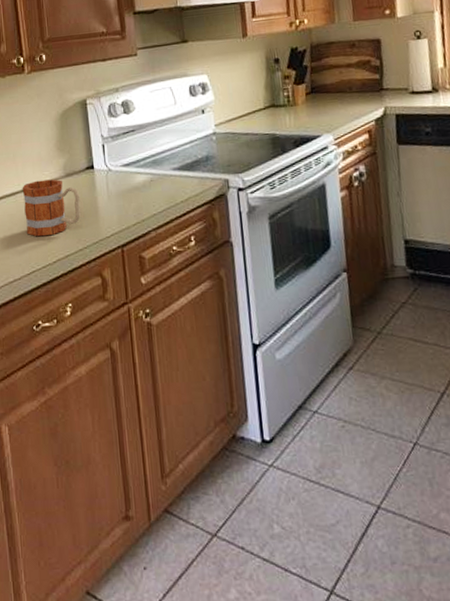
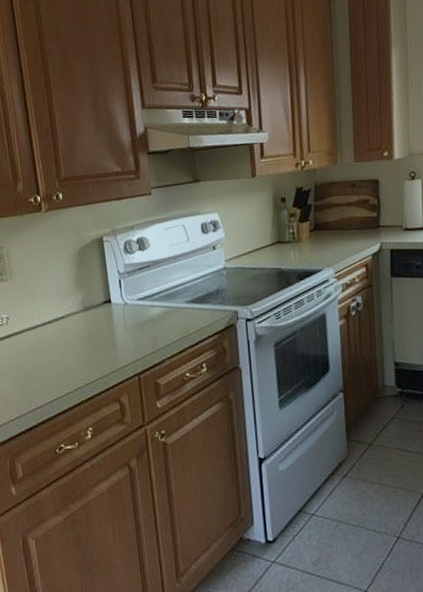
mug: present [22,179,81,237] -> none [42,313,99,367]

